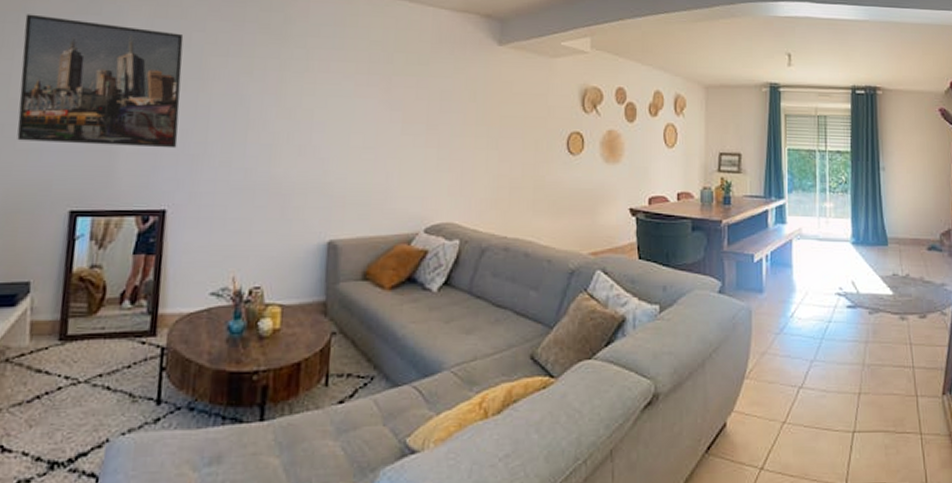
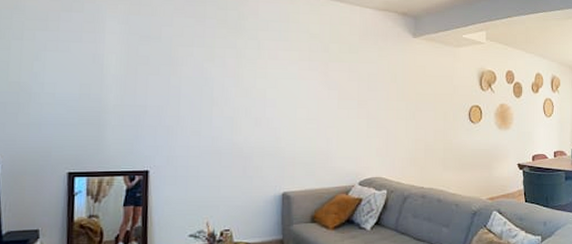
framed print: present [17,14,184,149] -> none [17,11,155,121]

